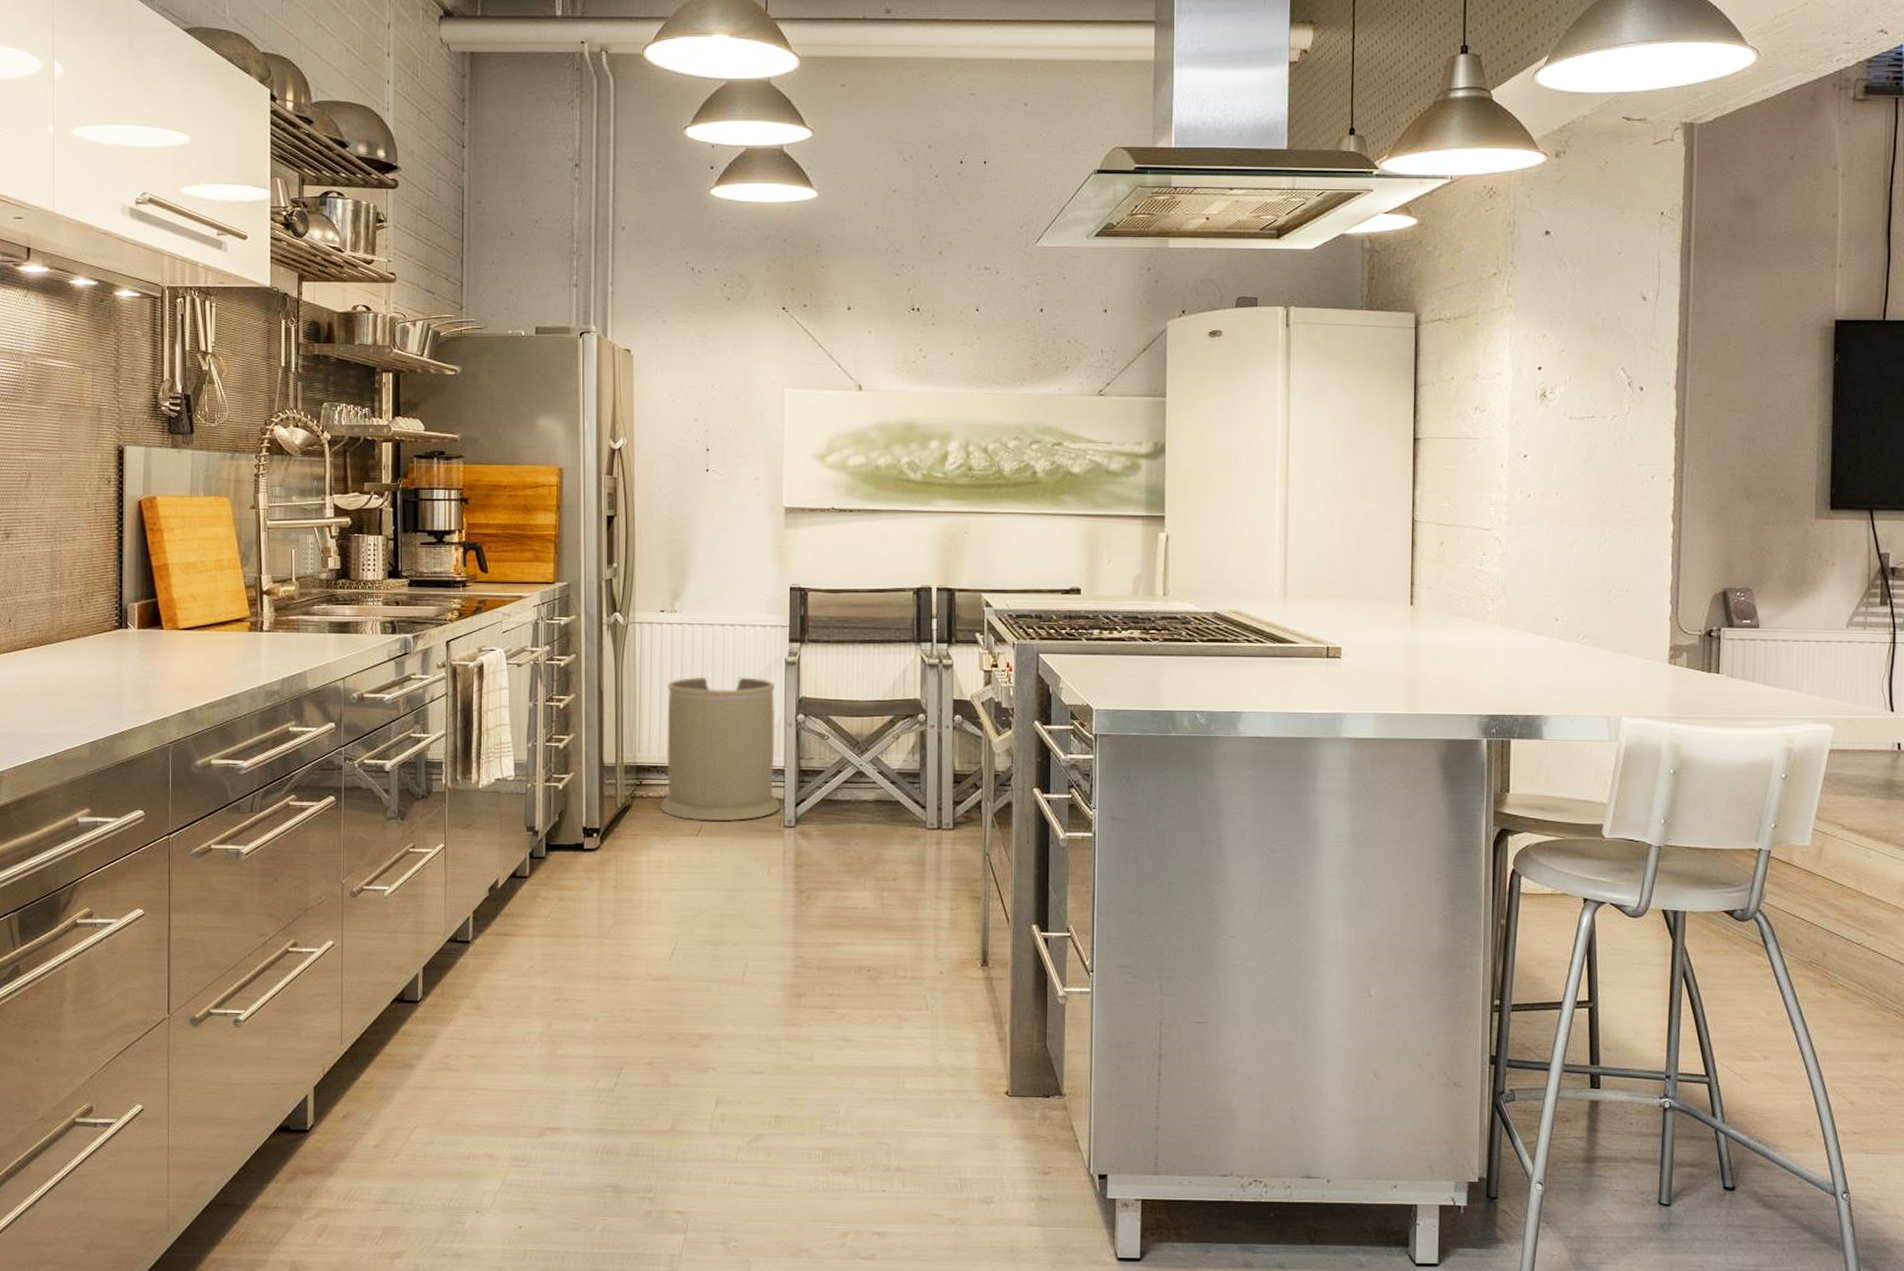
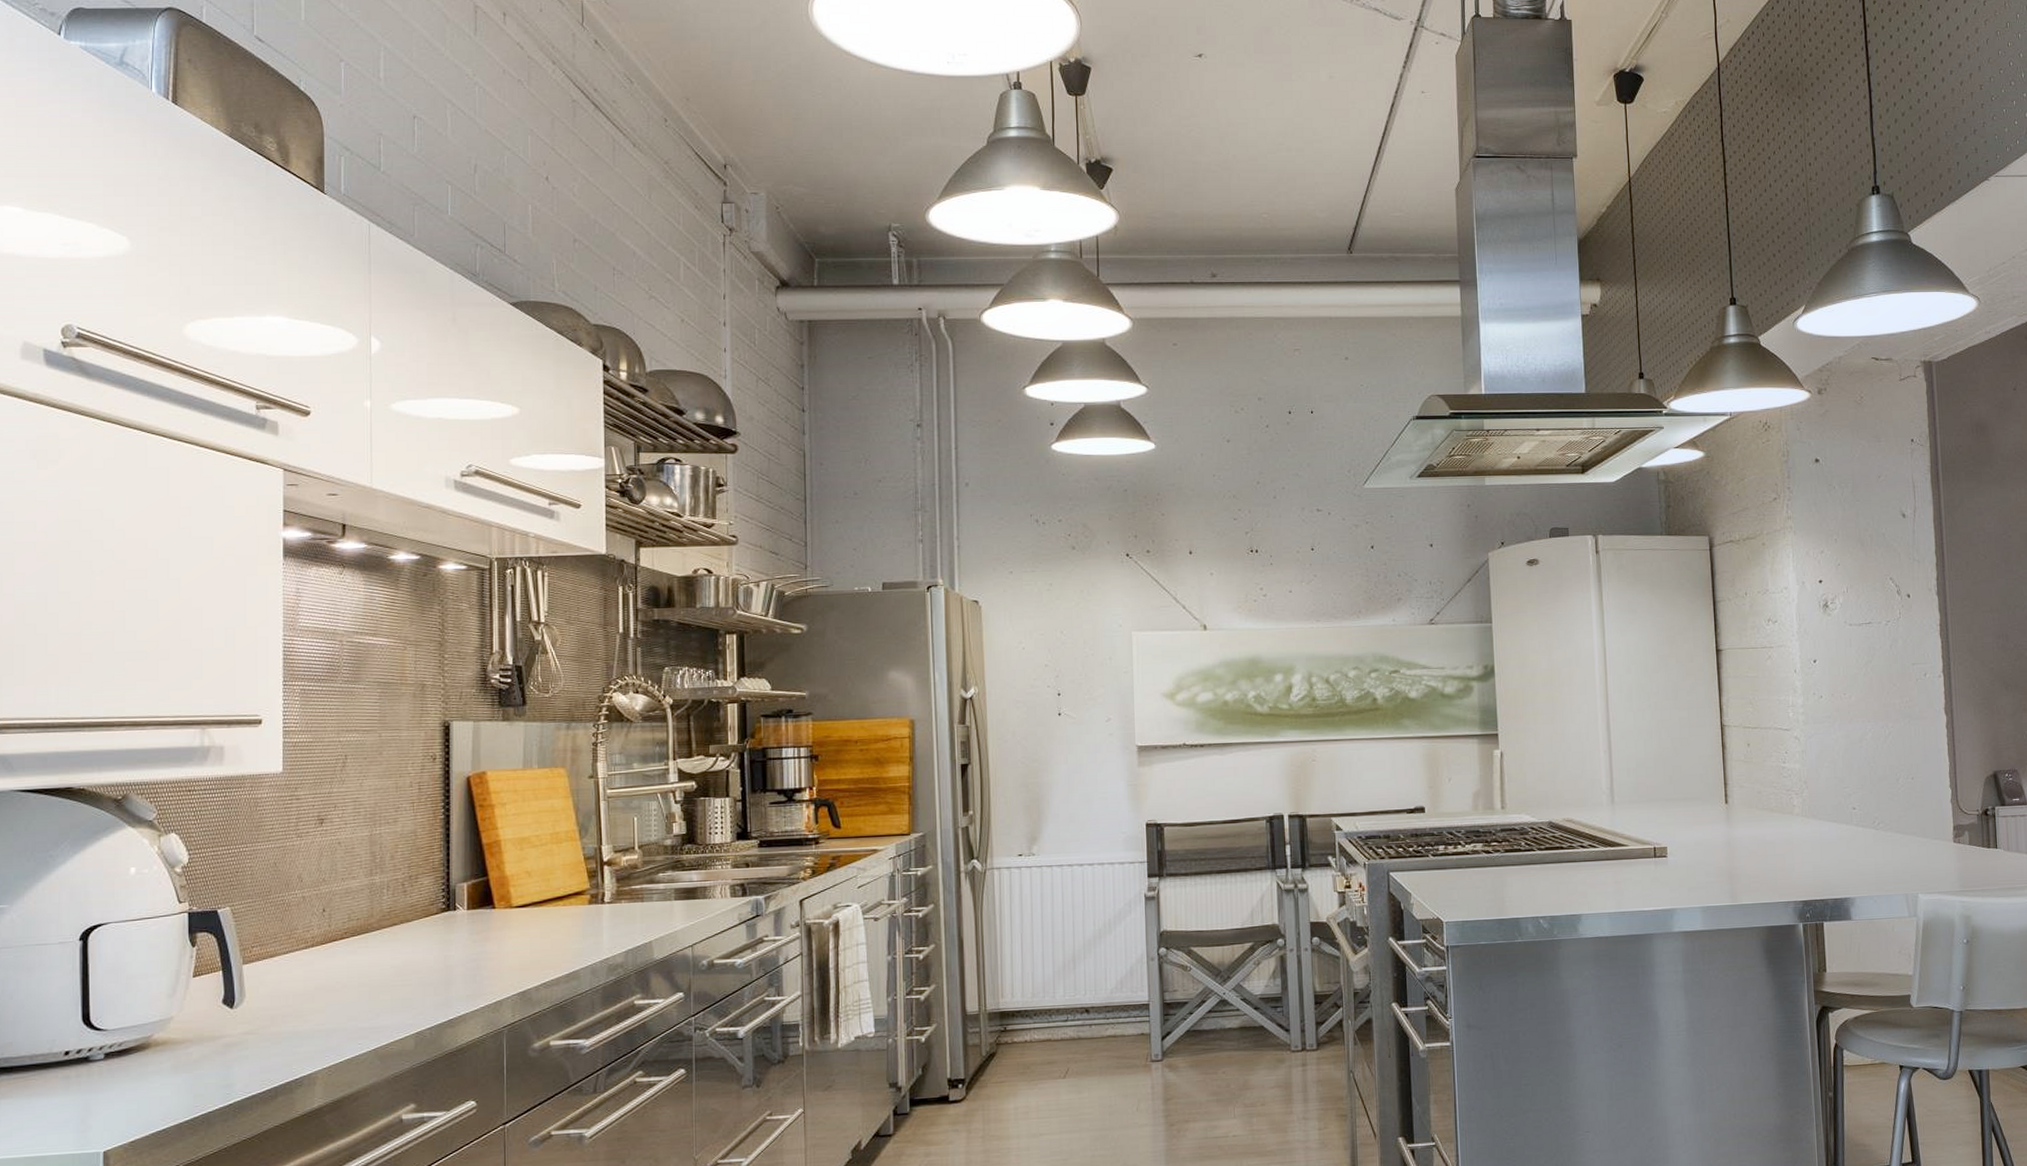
trash can: present [660,676,781,822] -> none [1026,915,1147,1063]

